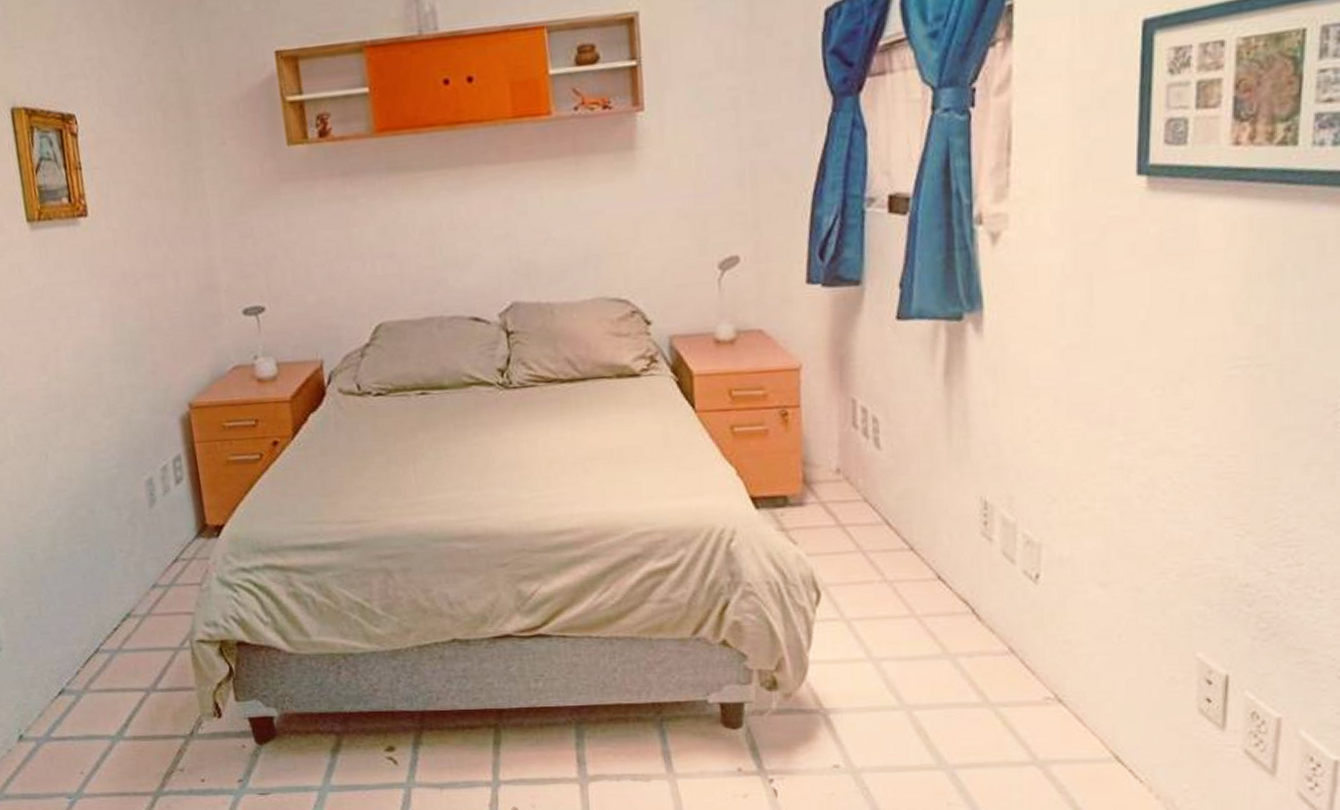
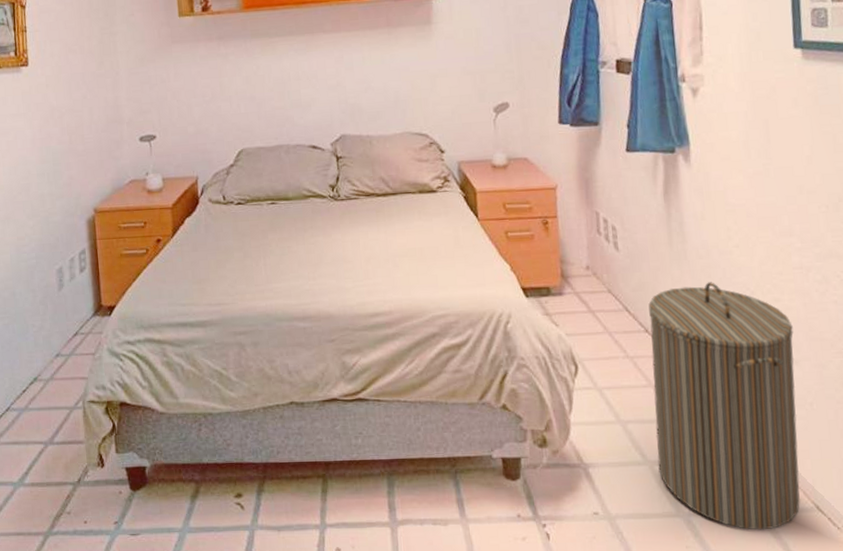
laundry hamper: none [916,487,1104,785] -> present [648,282,800,531]

